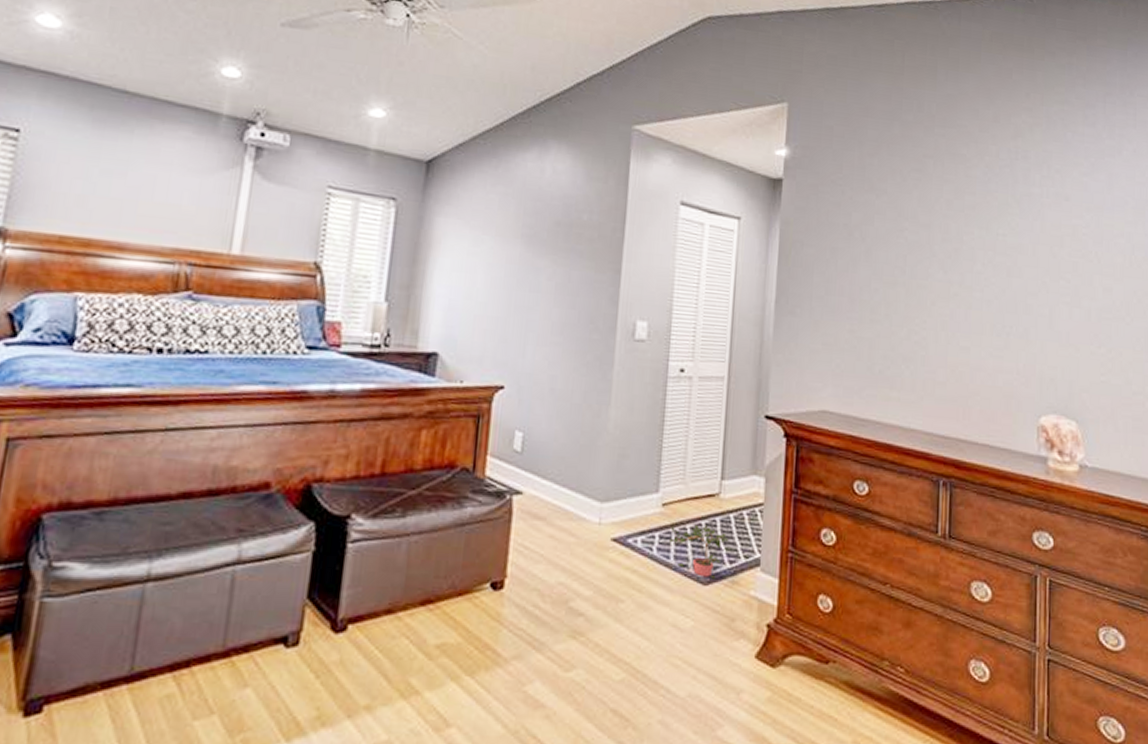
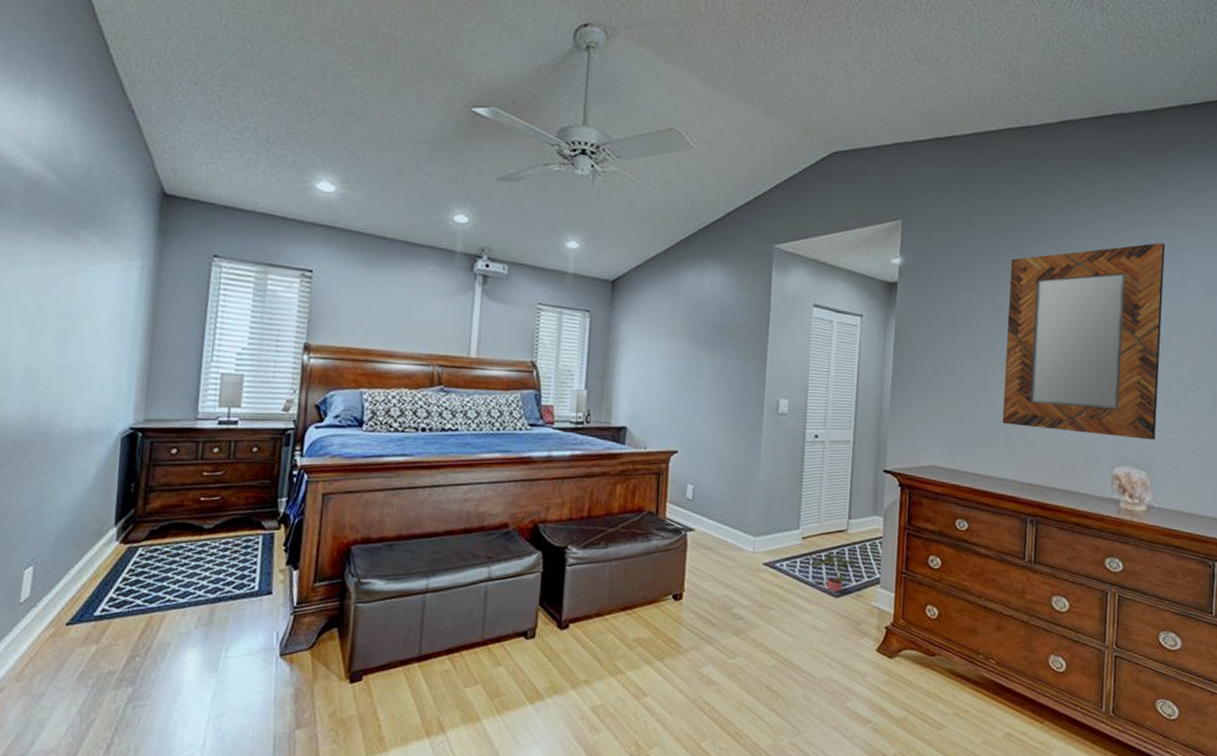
home mirror: none [908,144,1089,383] -> present [1002,242,1166,440]

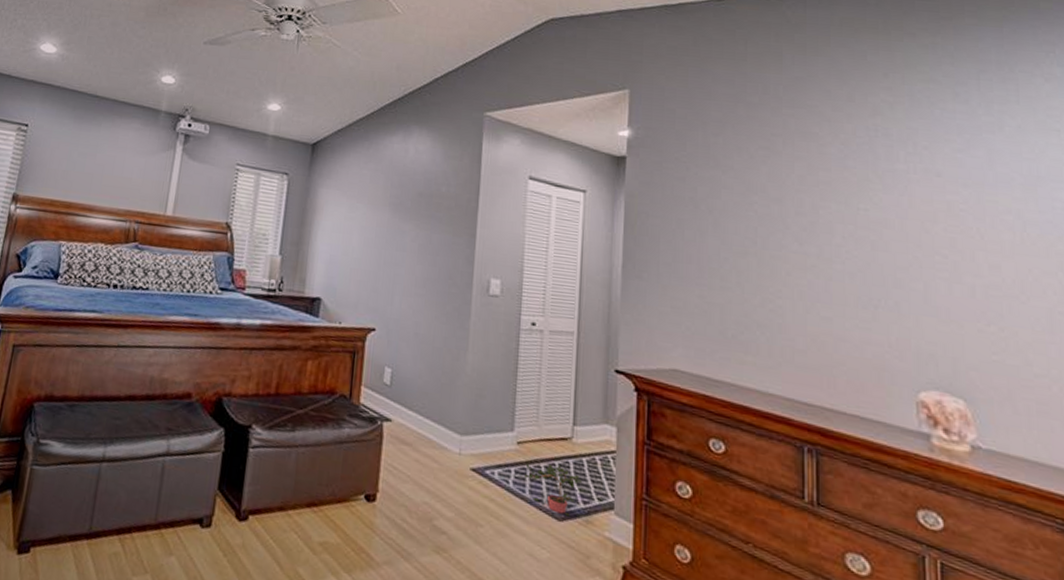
home mirror: present [1002,242,1166,440] -> none [762,121,974,361]

